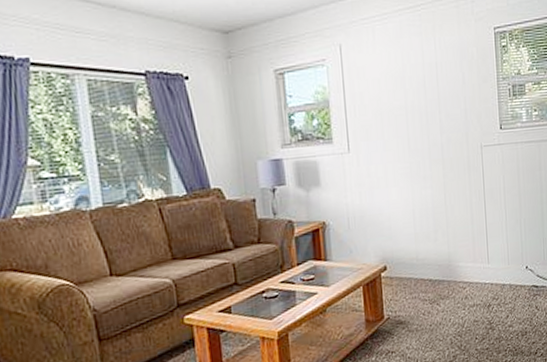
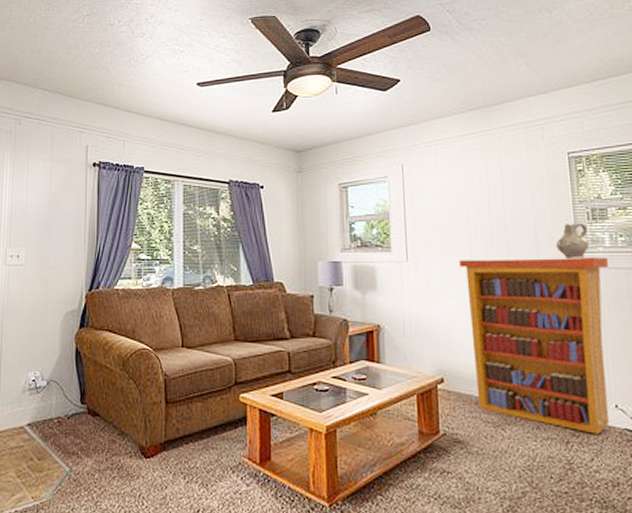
bookcase: none [398,132,524,295] -> present [459,256,610,434]
ceramic jug: none [482,99,510,137] -> present [555,222,589,260]

